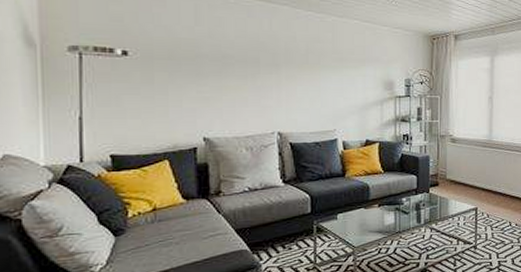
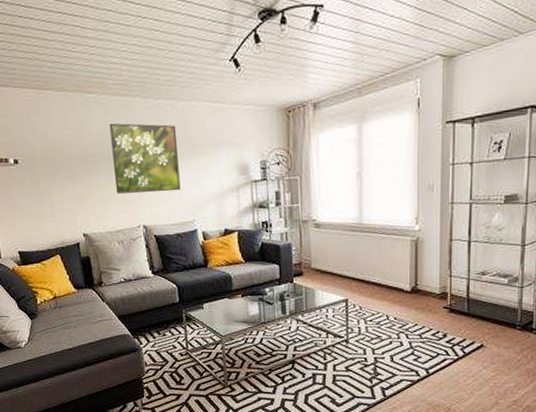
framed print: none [250,26,325,100] -> present [109,123,181,194]

